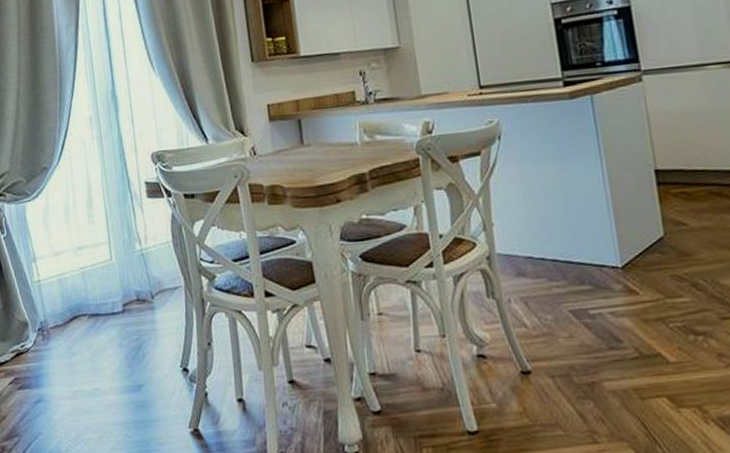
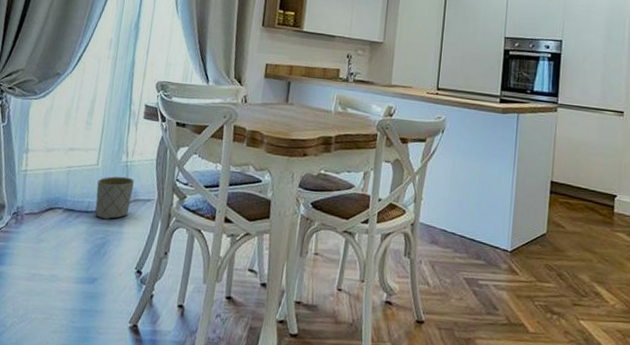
planter: none [116,266,158,319] -> present [95,176,134,220]

